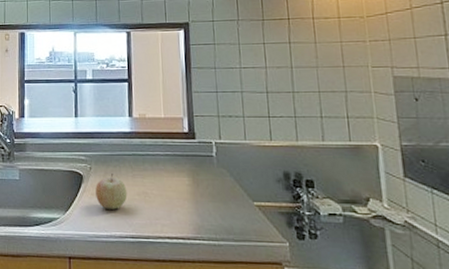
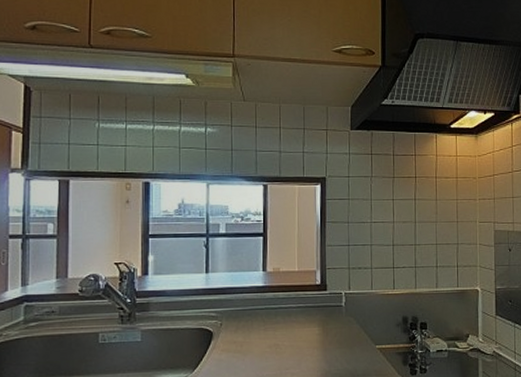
fruit: present [96,174,128,210] -> none [226,328,259,364]

